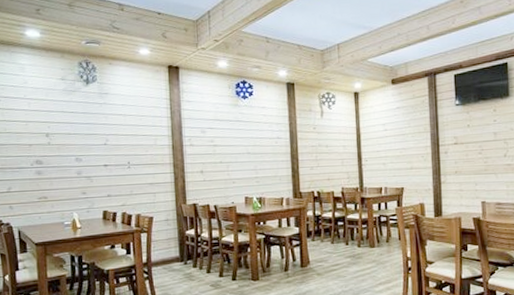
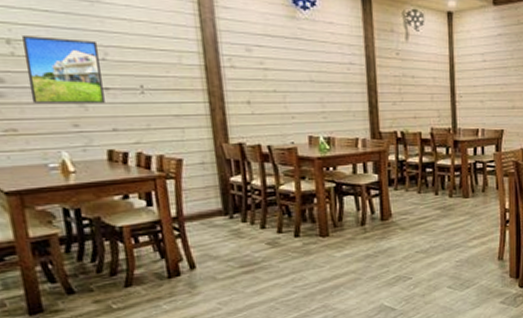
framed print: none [55,130,104,178] -> present [21,36,105,105]

